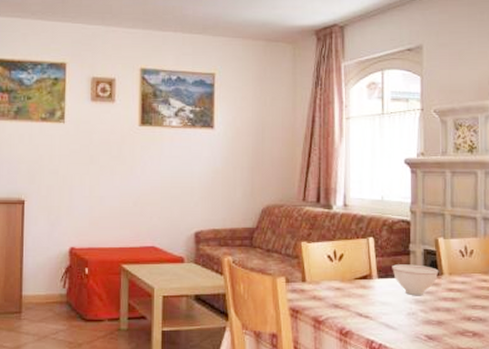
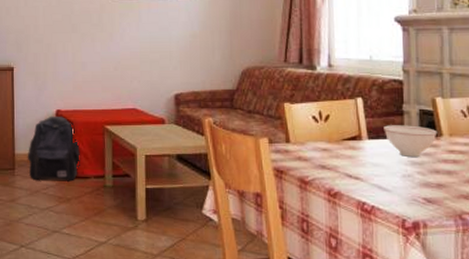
backpack: none [35,253,94,324] -> present [27,115,80,180]

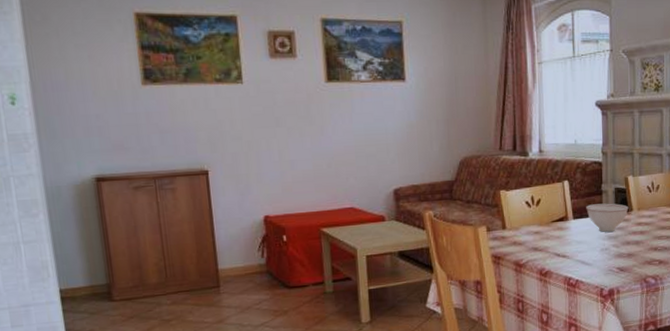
backpack: present [27,115,80,180] -> none [233,222,296,295]

